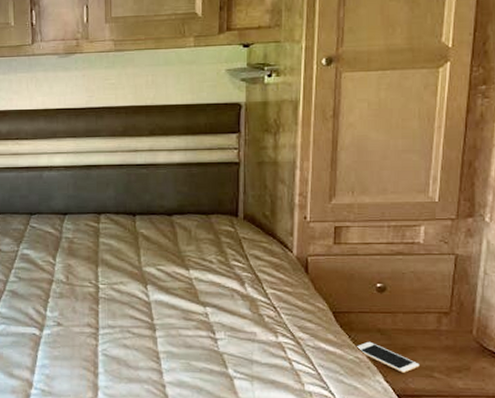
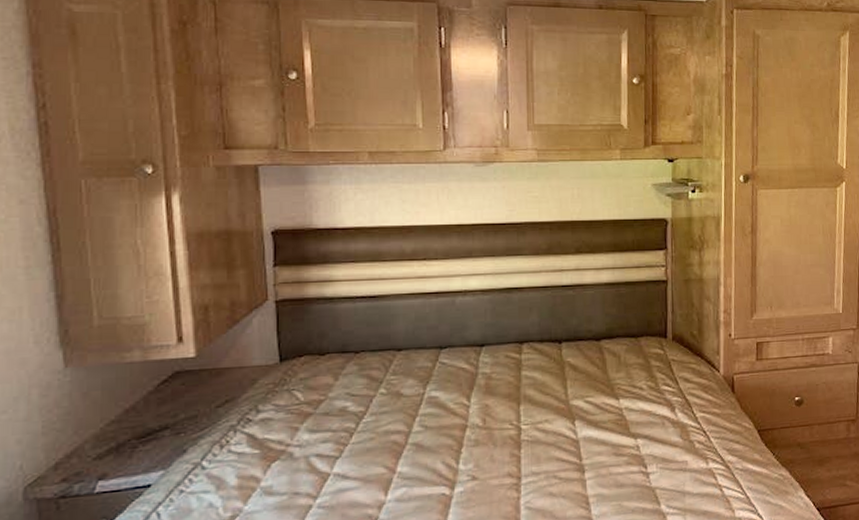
cell phone: present [354,341,420,373] -> none [778,457,834,485]

